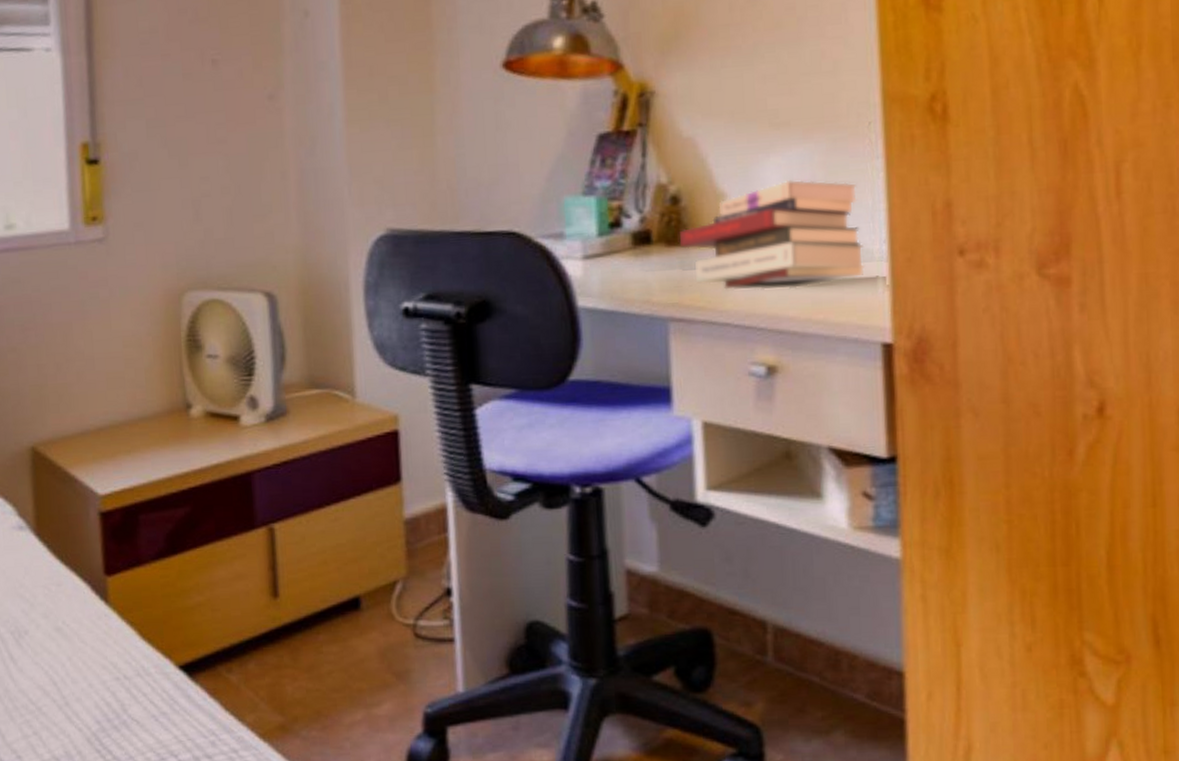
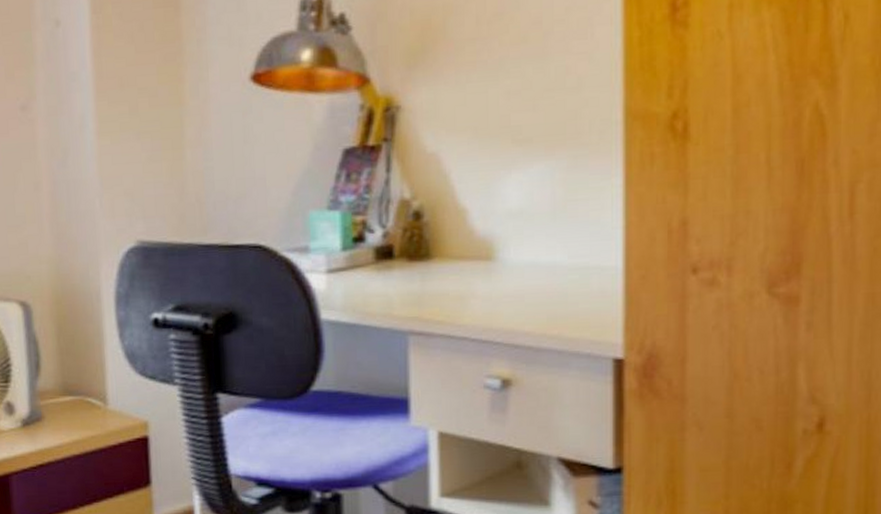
books: present [679,179,864,291] -> none [420,196,599,305]

